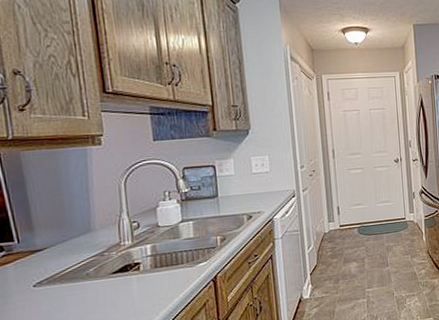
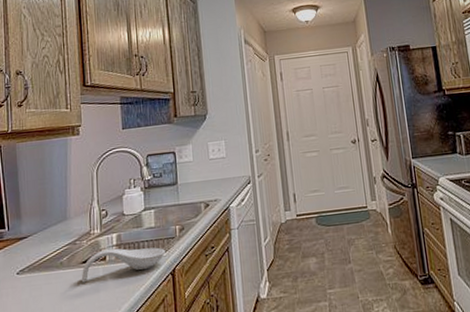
spoon rest: none [112,256,206,293] -> present [81,247,165,283]

